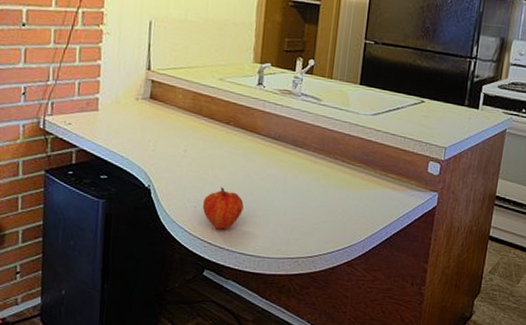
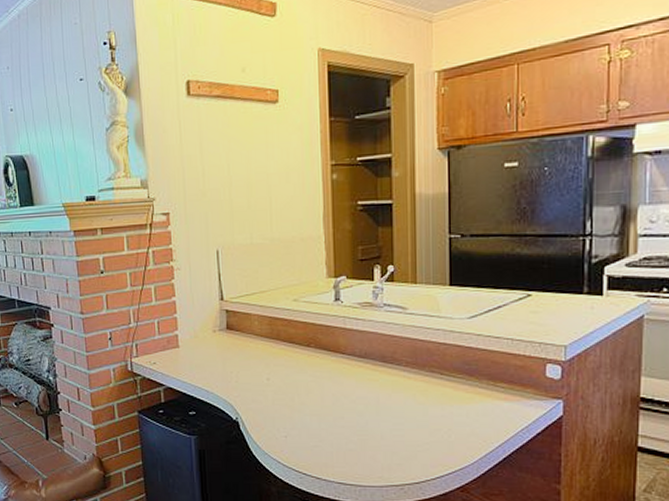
fruit: present [202,187,244,230] -> none [292,414,336,459]

